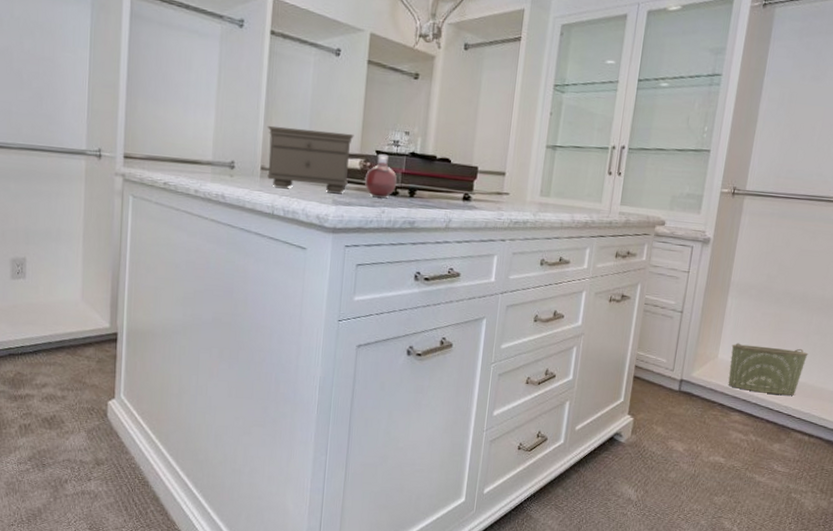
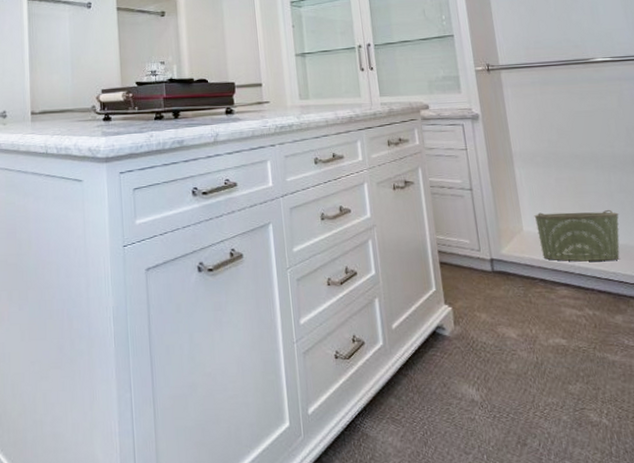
jewelry box: present [267,125,354,193] -> none [33,71,114,128]
potion bottle: present [365,153,397,198] -> none [130,84,161,124]

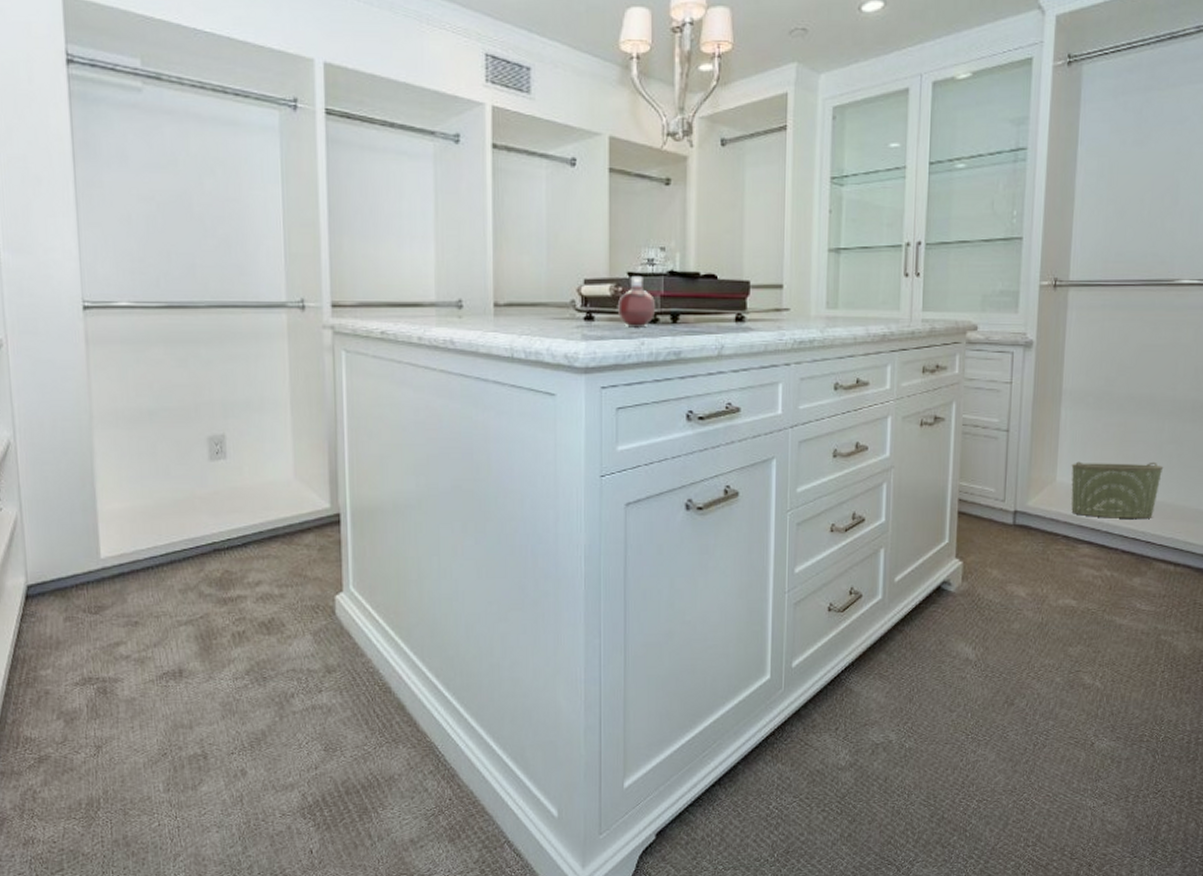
potion bottle: none [130,84,161,124] -> present [618,275,656,328]

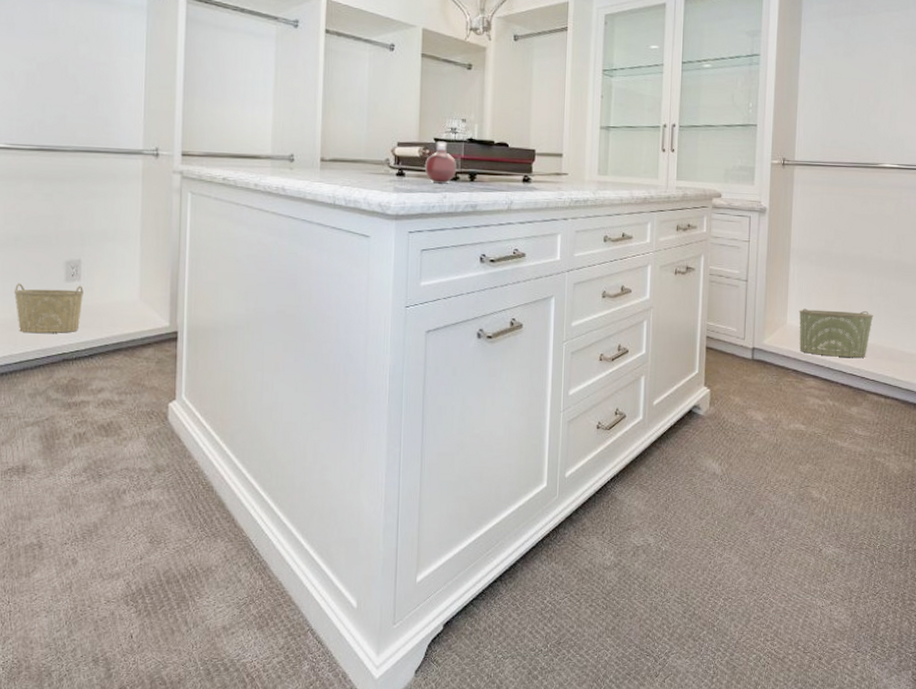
basket: none [152,464,231,521] -> present [13,283,84,334]

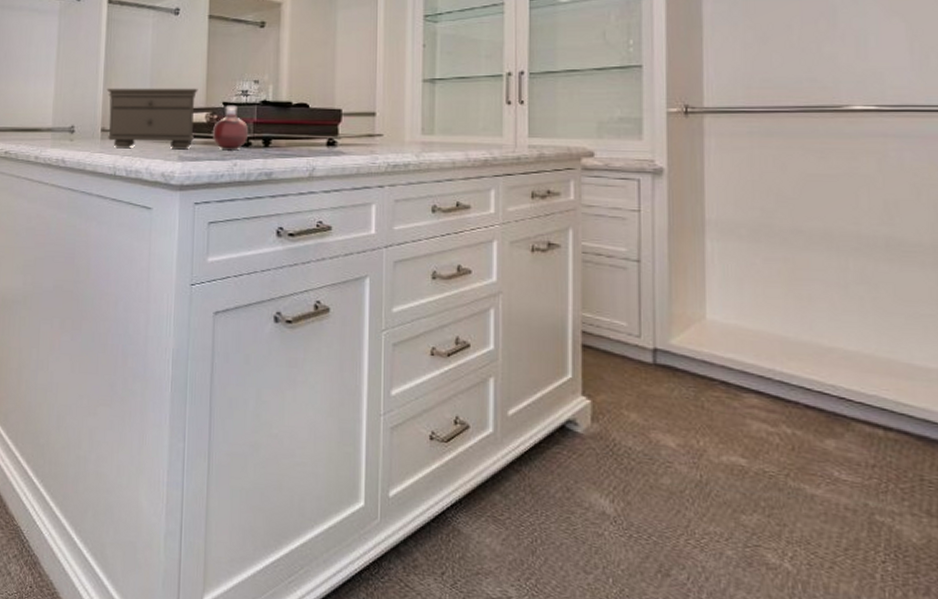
jewelry box: none [325,118,412,181] -> present [106,88,198,149]
basket: present [799,308,874,358] -> none [724,298,854,370]

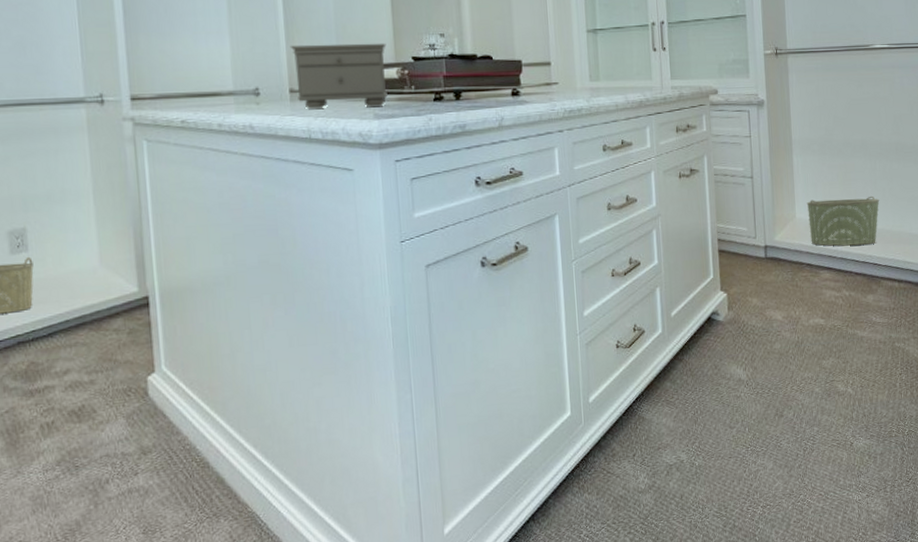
potion bottle: present [213,105,249,151] -> none [405,59,440,106]
basket: none [724,298,854,370] -> present [806,195,880,246]

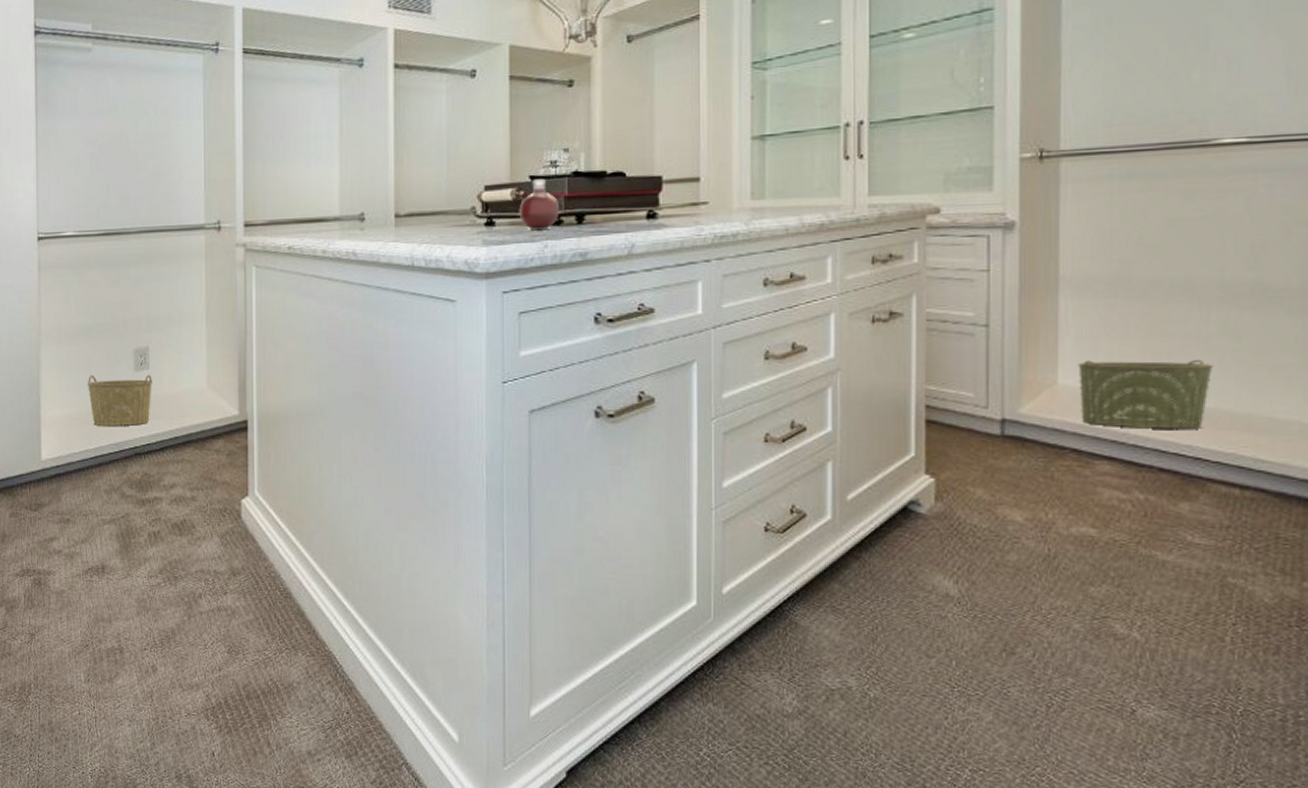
jewelry box: present [290,43,388,109] -> none [398,161,501,234]
potion bottle: none [405,59,440,106] -> present [520,178,560,231]

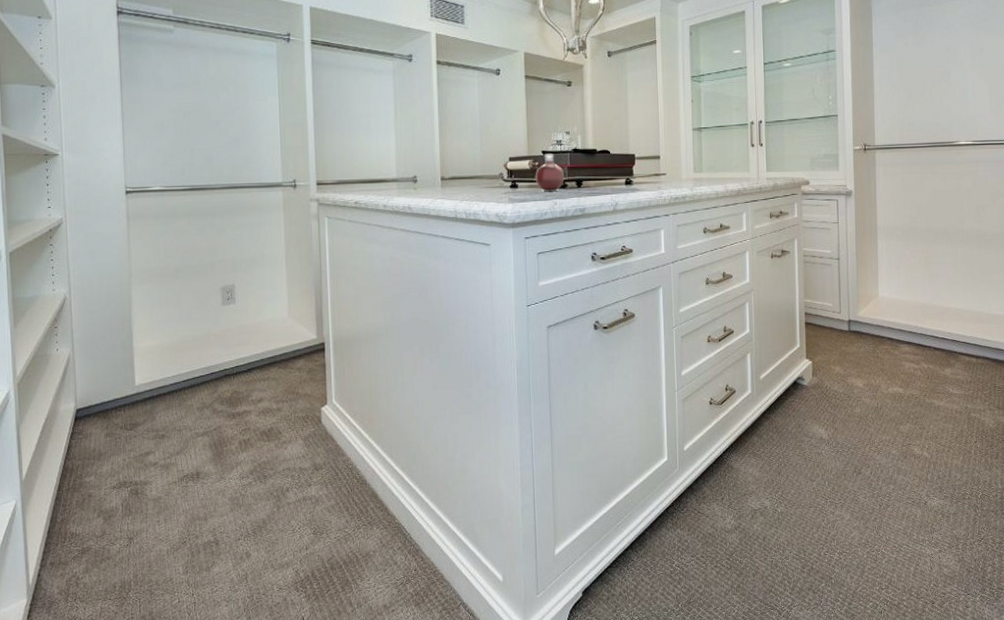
basket: present [87,374,152,427] -> none [177,307,239,354]
basket: present [1077,359,1214,429] -> none [889,278,960,323]

